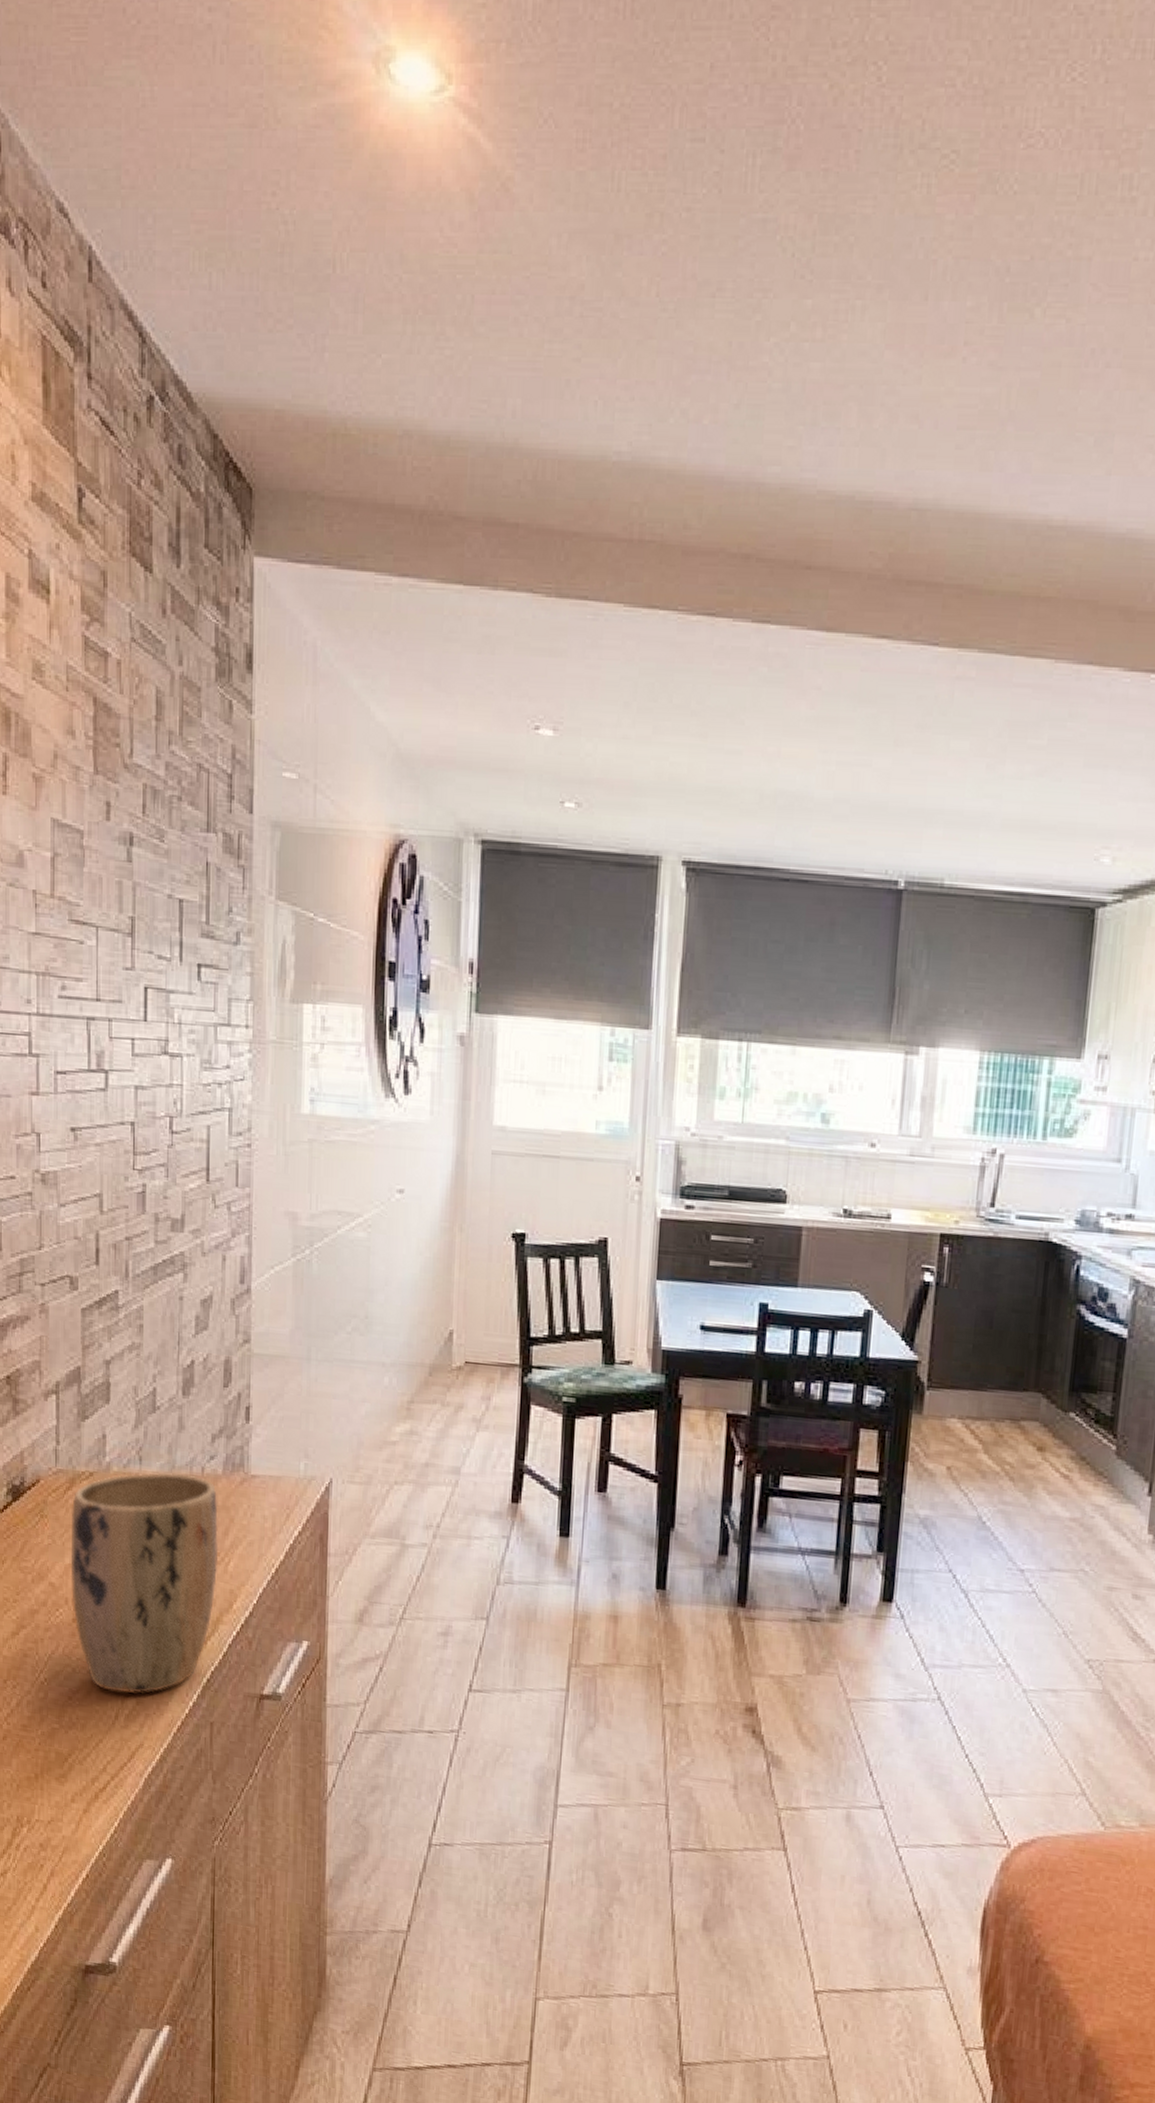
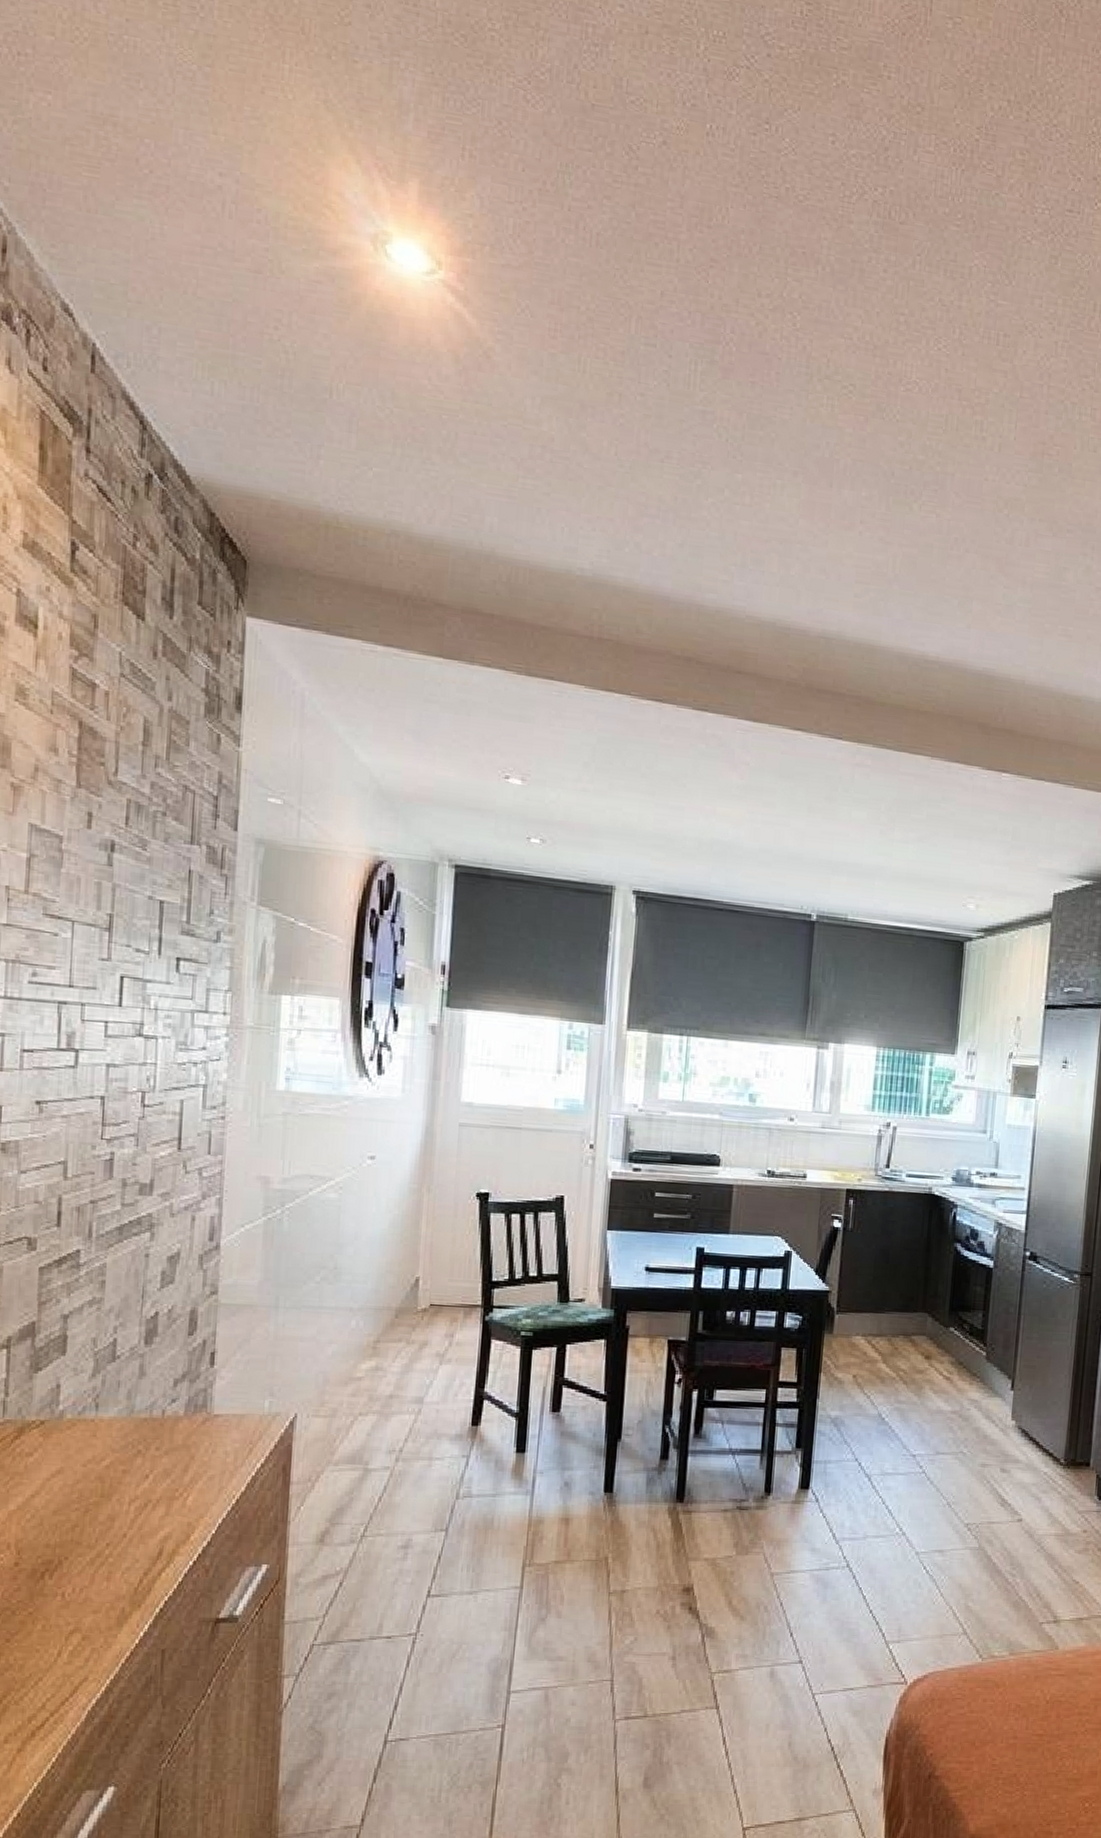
plant pot: present [70,1472,219,1694] -> none [14,1416,178,1630]

